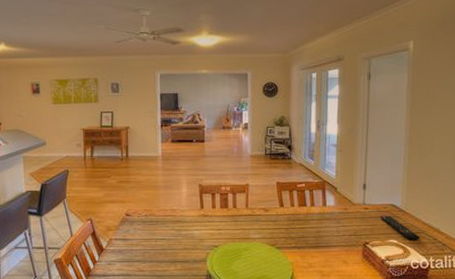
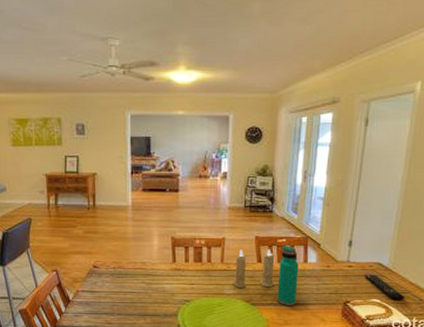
candle: none [258,194,296,232] -> present [233,249,275,288]
water bottle: none [300,190,319,248] -> present [277,246,299,306]

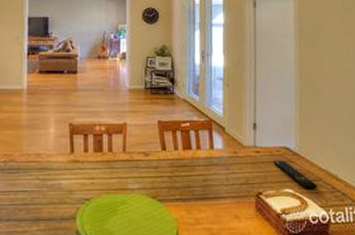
candle: present [233,249,275,288] -> none [136,135,181,181]
water bottle: present [277,246,299,306] -> none [184,130,206,201]

